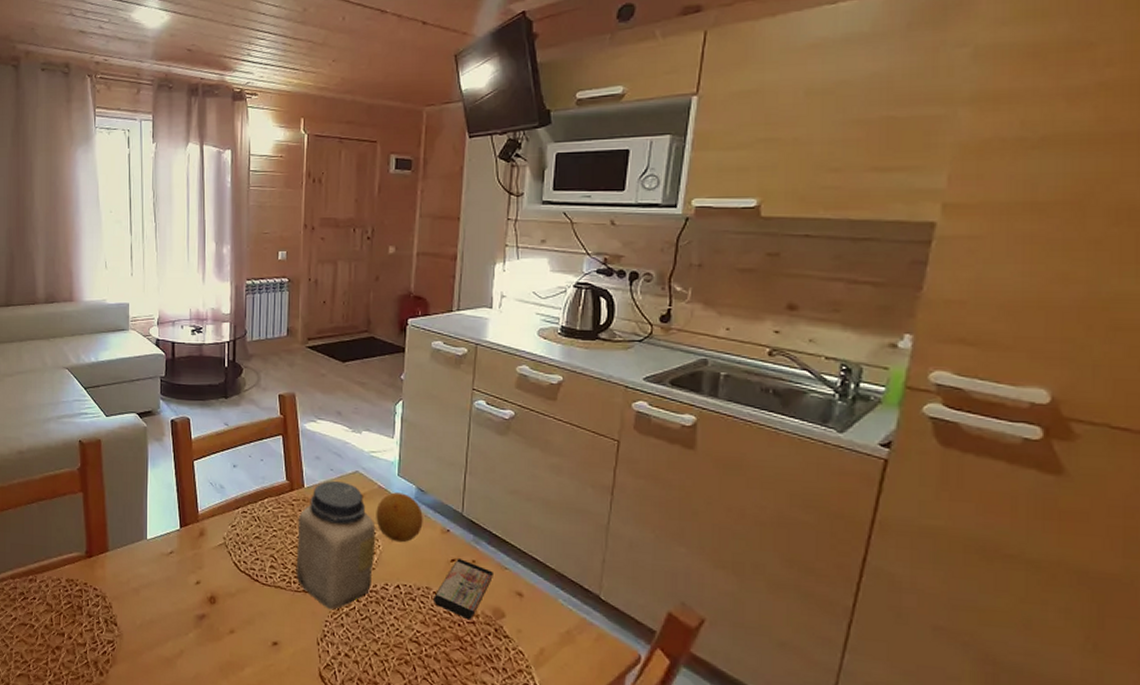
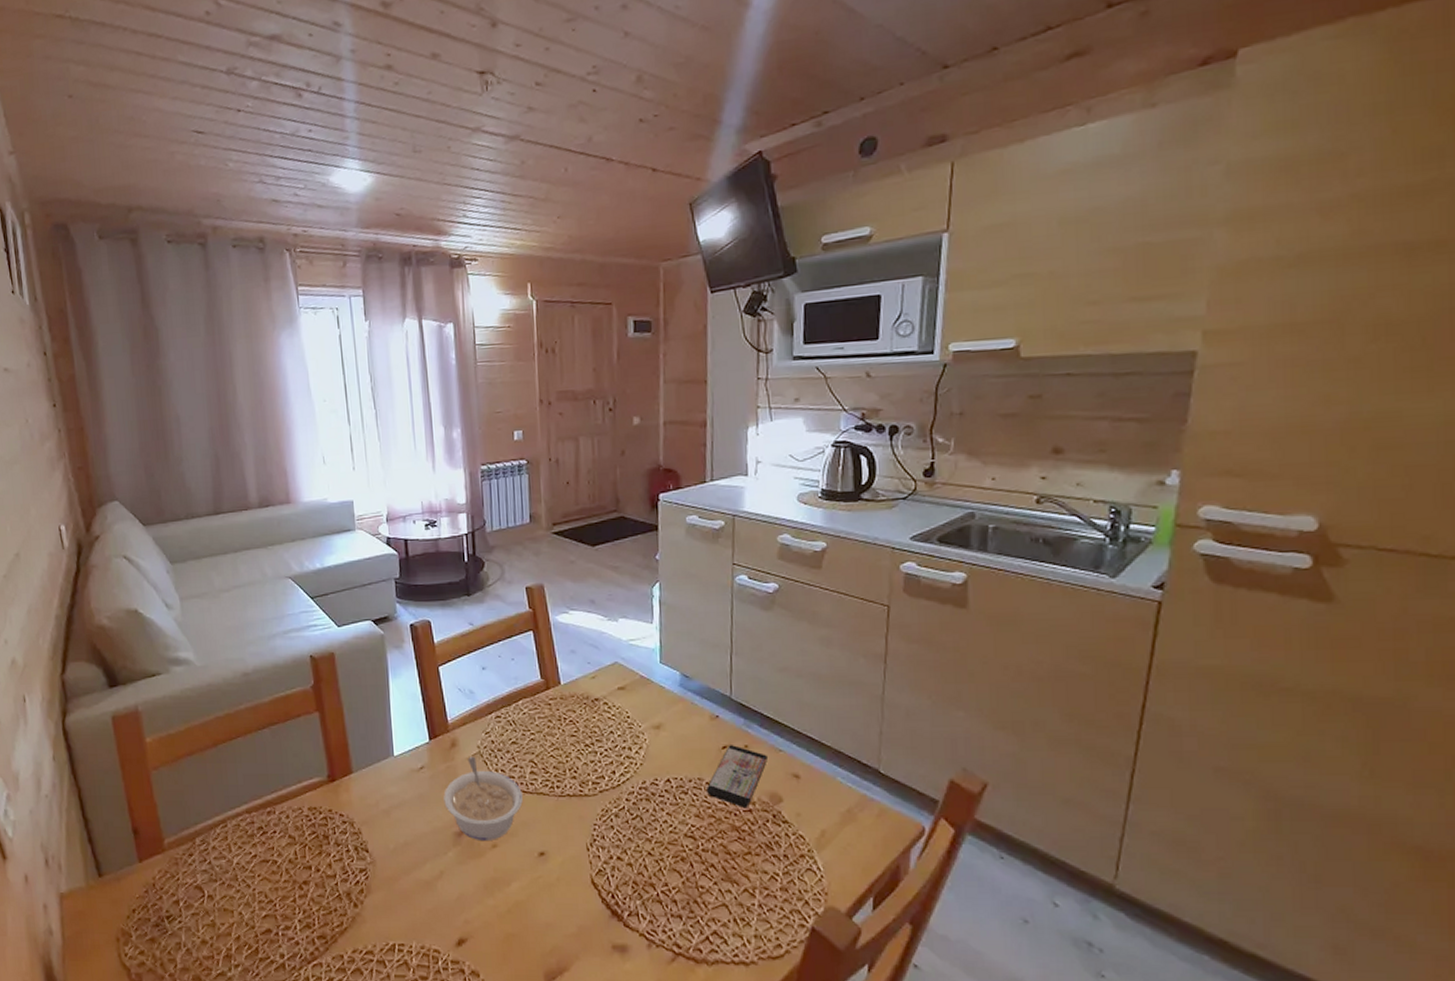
legume: none [189,546,261,626] -> present [443,756,523,840]
jar: present [296,480,376,610] -> none [556,674,642,813]
fruit: present [376,492,423,543] -> none [639,681,690,734]

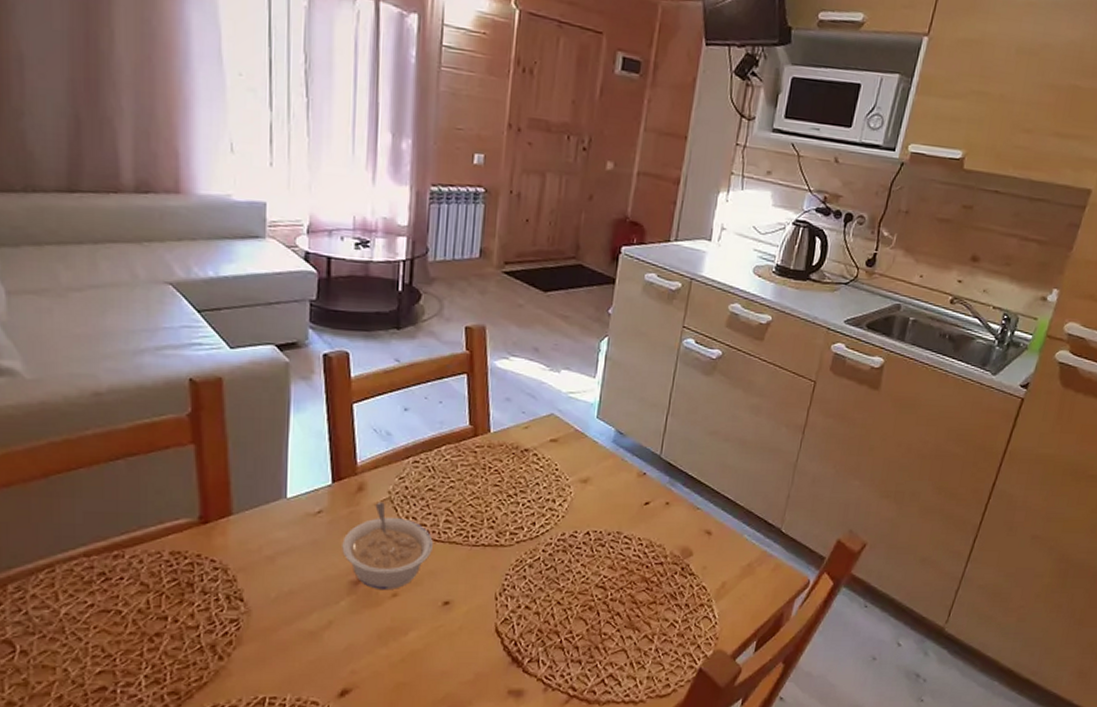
smartphone: present [707,745,769,807] -> none [623,501,687,560]

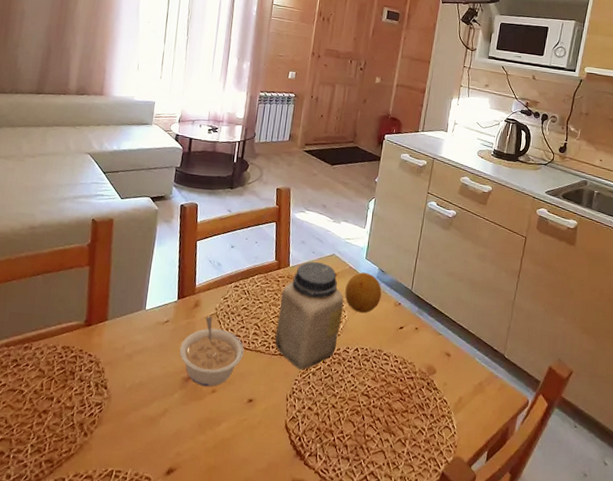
jar: none [475,424,569,563] -> present [274,261,344,371]
fruit: none [569,436,620,488] -> present [345,272,382,314]

